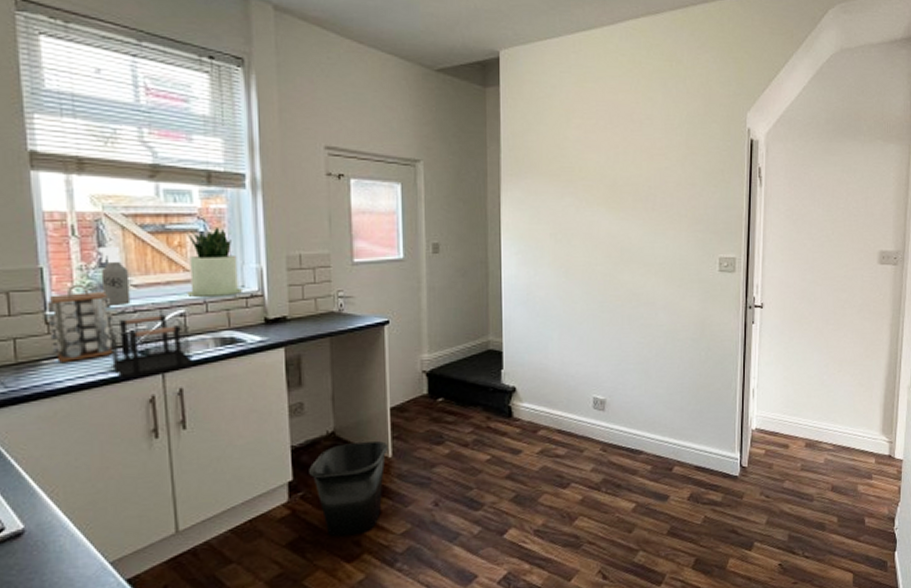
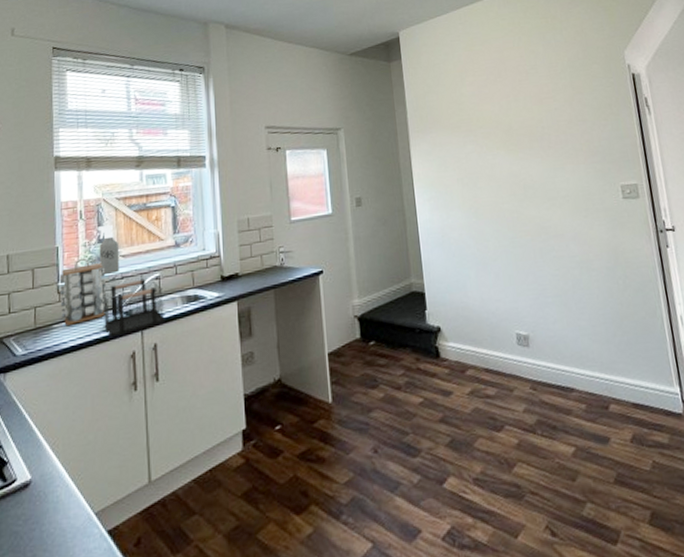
planter: present [185,226,244,298] -> none [161,201,205,263]
waste bin: present [309,440,387,537] -> none [260,386,328,487]

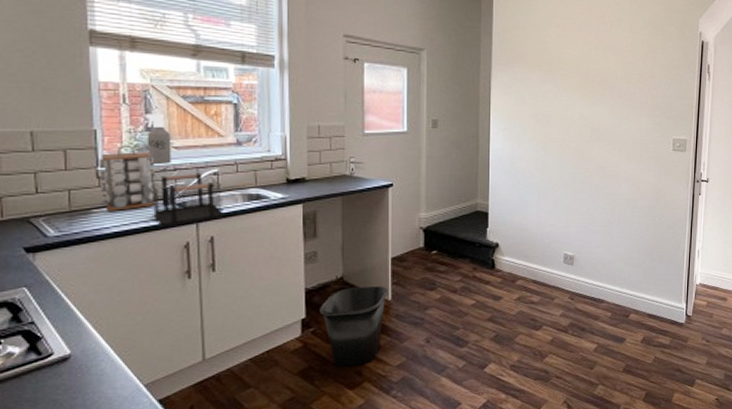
waste bin: none [260,386,328,487] -> present [320,285,388,367]

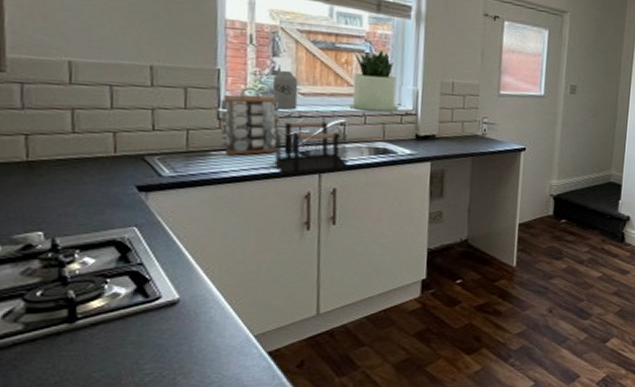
planter: none [221,99,269,160] -> present [349,48,400,113]
waste bin: present [320,285,388,367] -> none [441,250,513,331]

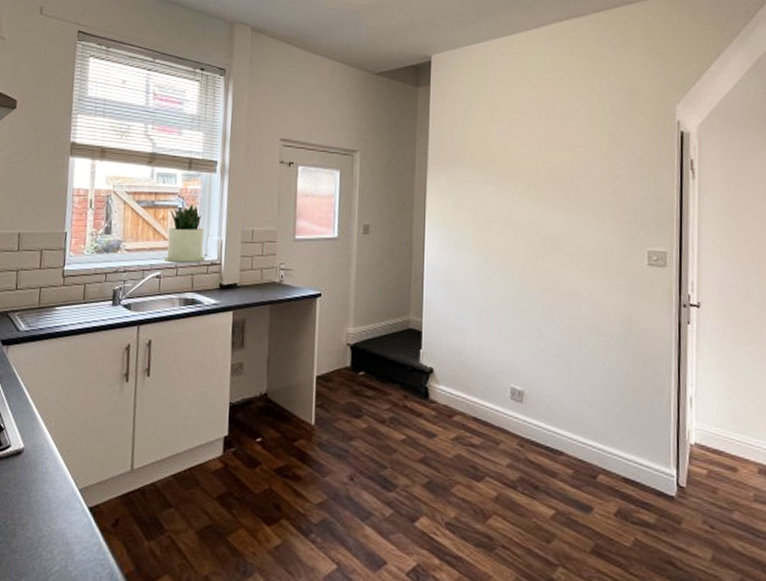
spice rack: present [220,87,280,156] -> none [64,246,109,310]
spray bottle: present [272,57,299,111] -> none [104,218,125,267]
dish rack: present [274,121,349,176] -> none [103,275,163,328]

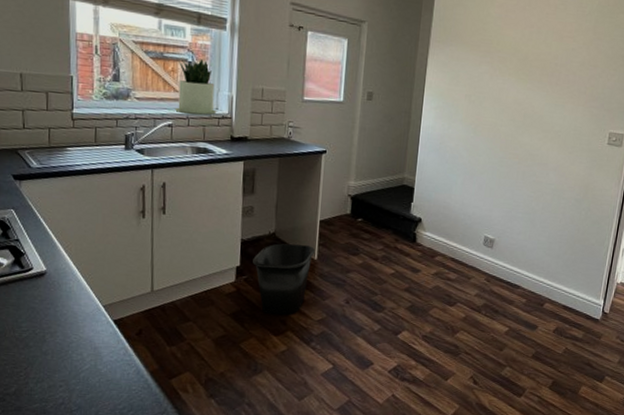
waste bin: none [242,406,311,498] -> present [253,243,315,315]

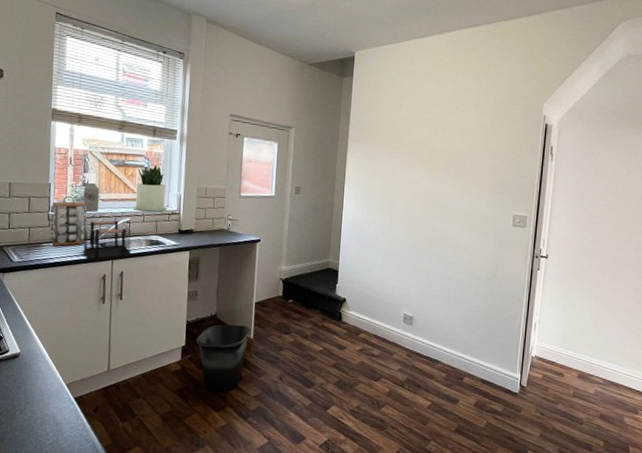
spice rack: none [73,92,120,152] -> present [49,195,87,246]
spray bottle: none [113,65,134,113] -> present [83,173,100,213]
dish rack: none [115,123,176,170] -> present [83,220,132,262]

